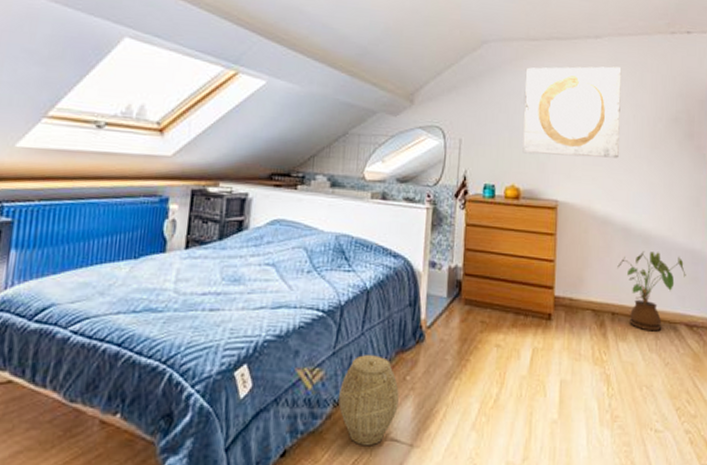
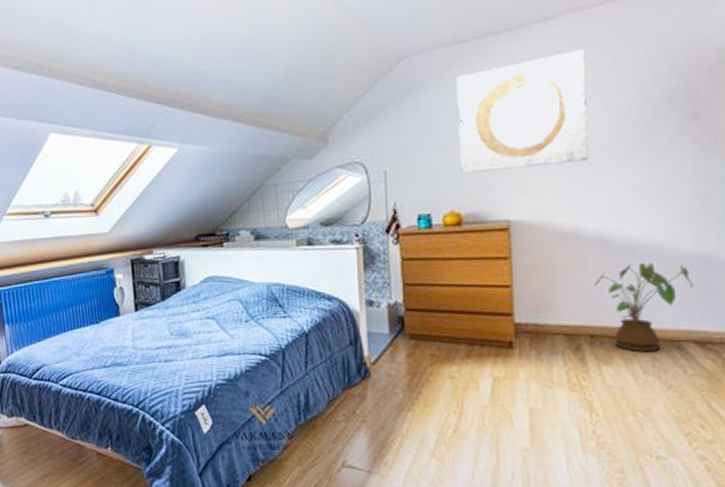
woven basket: present [339,355,399,445] -> none [292,392,351,471]

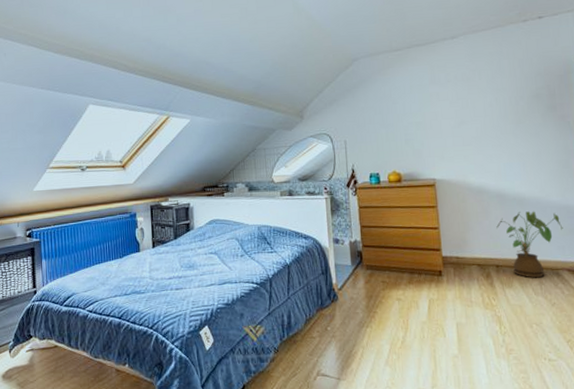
wall art: present [455,49,588,175] -> none [393,59,486,145]

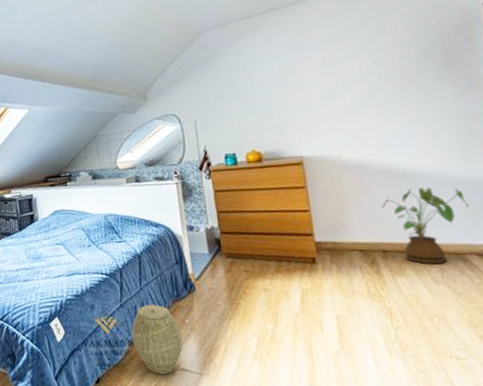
woven basket: none [277,313,324,380] -> present [131,305,183,374]

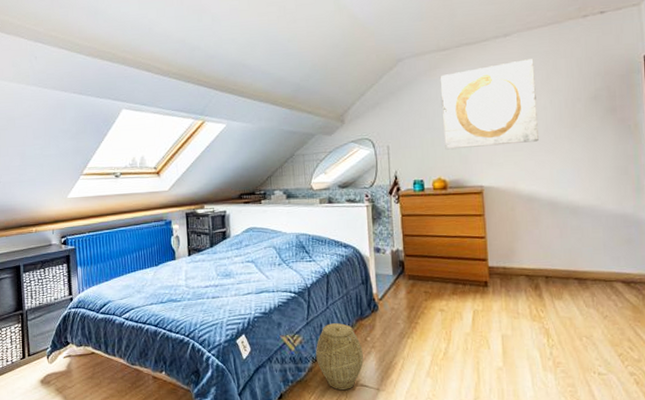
wall art: none [246,18,364,121] -> present [439,59,539,150]
house plant: present [381,187,469,265] -> none [547,220,619,290]

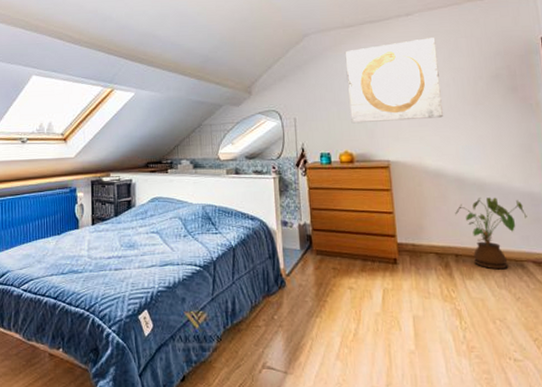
woven basket: present [316,323,364,389] -> none [221,300,270,372]
house plant: none [547,220,619,290] -> present [455,197,527,270]

